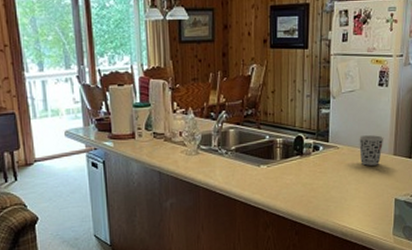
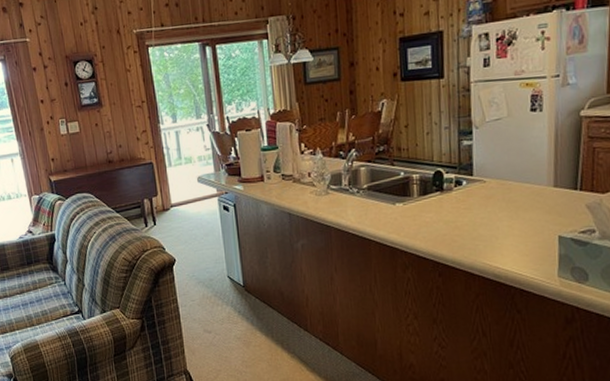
cup: present [359,135,384,166] -> none [509,165,541,200]

